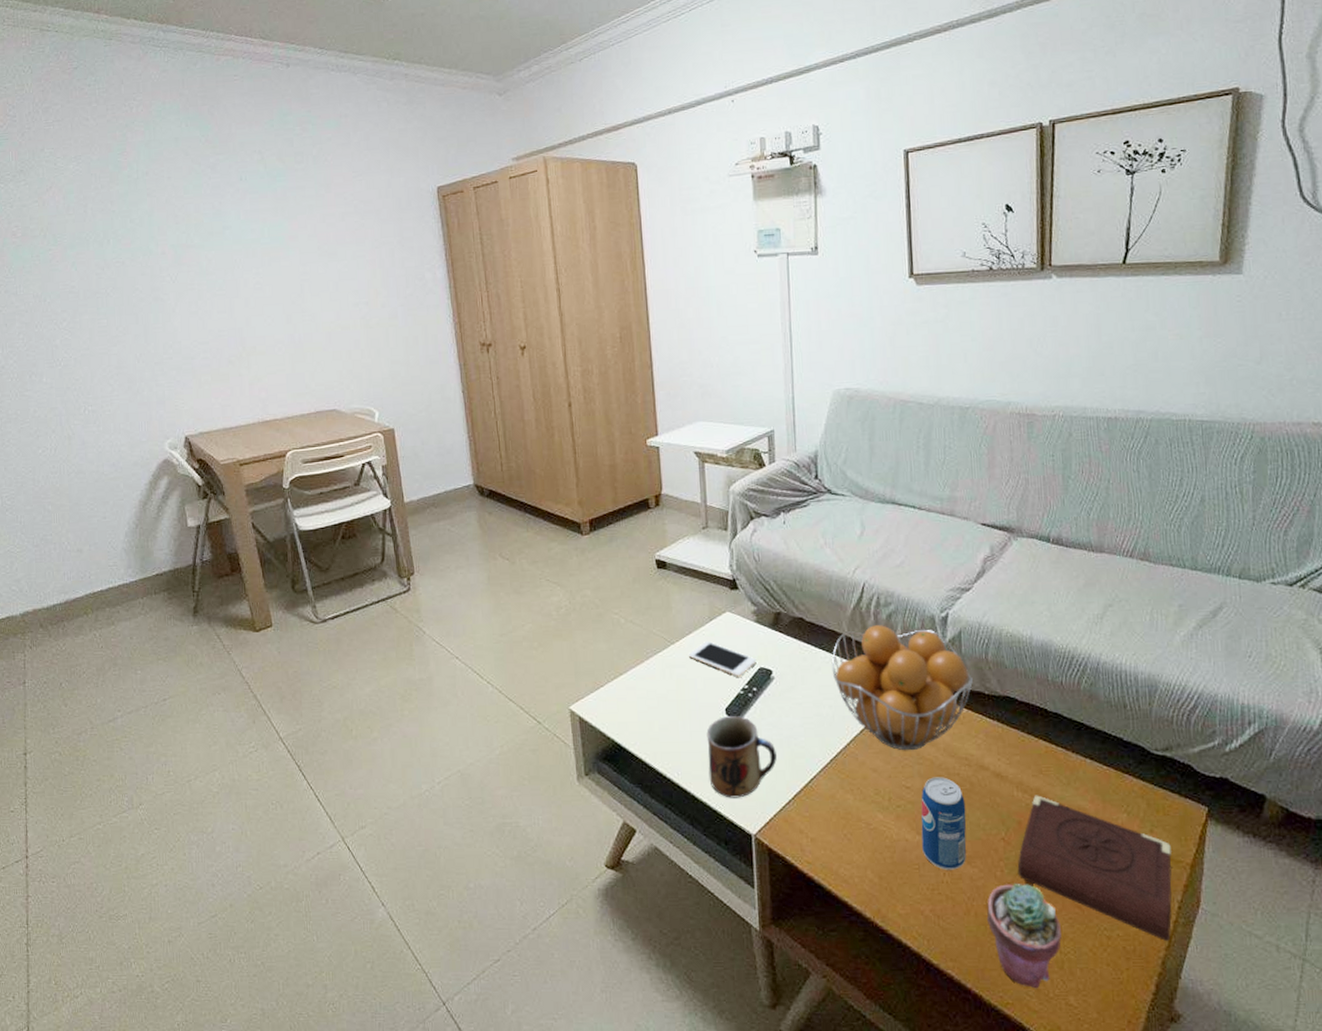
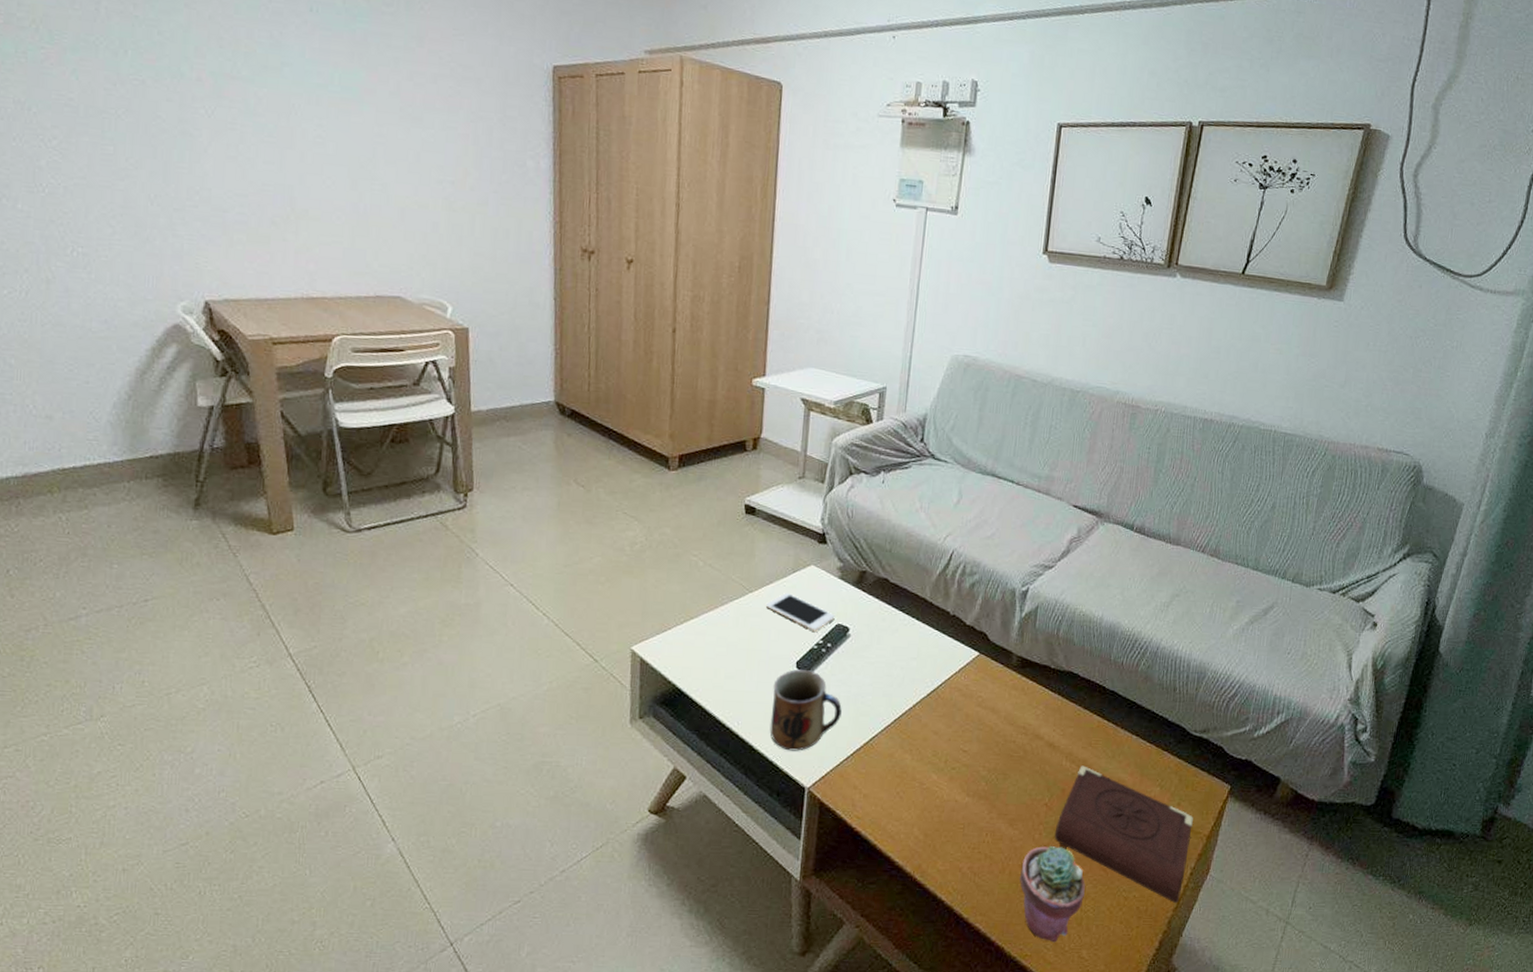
fruit basket: present [831,625,973,751] -> none [908,593,1042,717]
beverage can: present [921,777,967,870] -> none [969,743,1017,831]

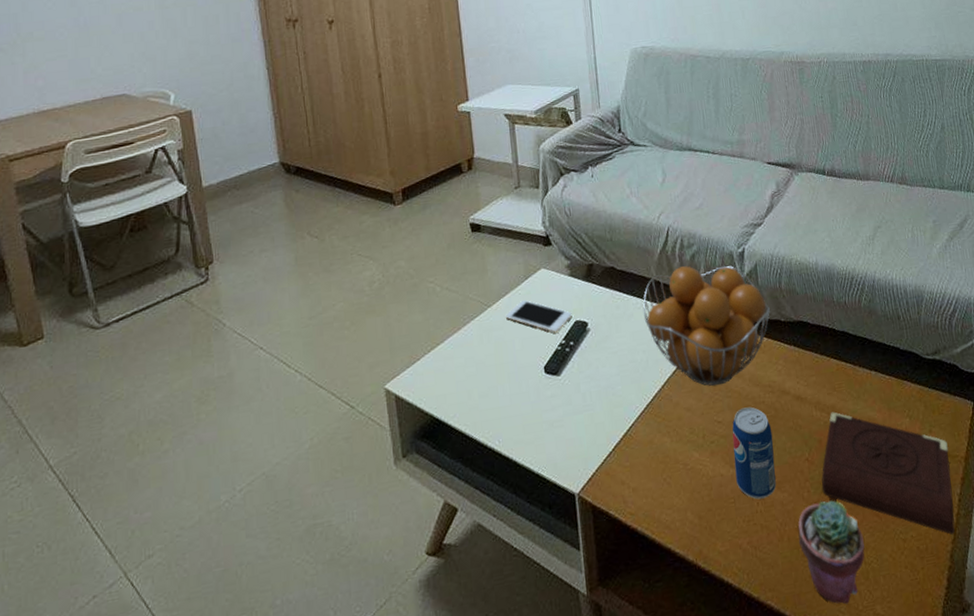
mug: present [769,669,842,751] -> none [526,372,596,460]
fruit basket: none [908,593,1042,717] -> present [643,265,770,387]
beverage can: none [969,743,1017,831] -> present [732,407,776,500]

